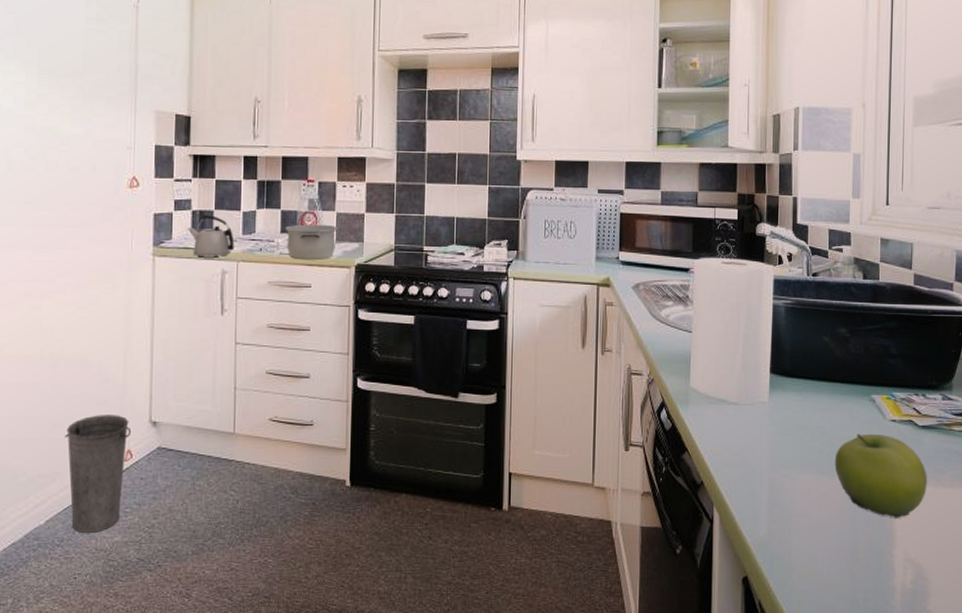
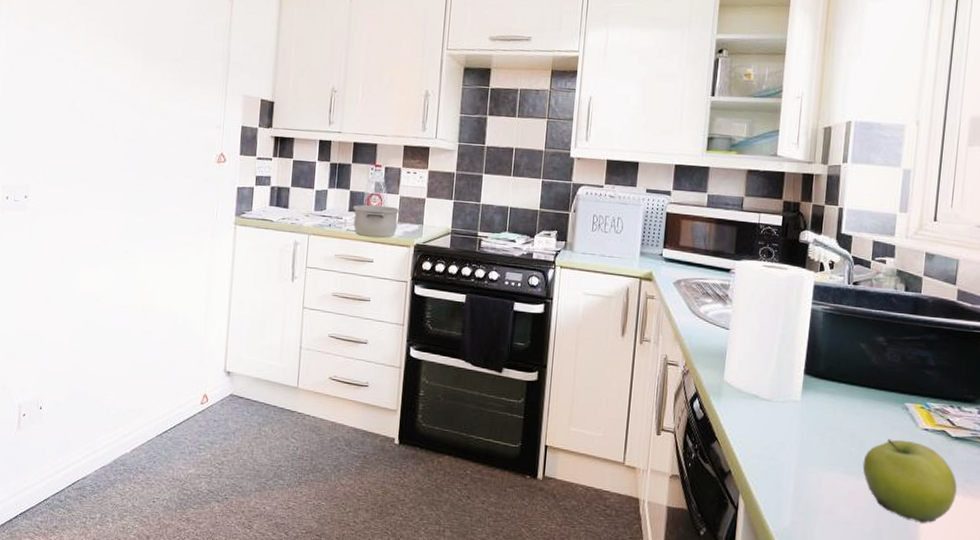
bucket: present [65,415,132,533] -> none [151,361,209,464]
kettle: present [188,214,235,258] -> none [266,190,307,230]

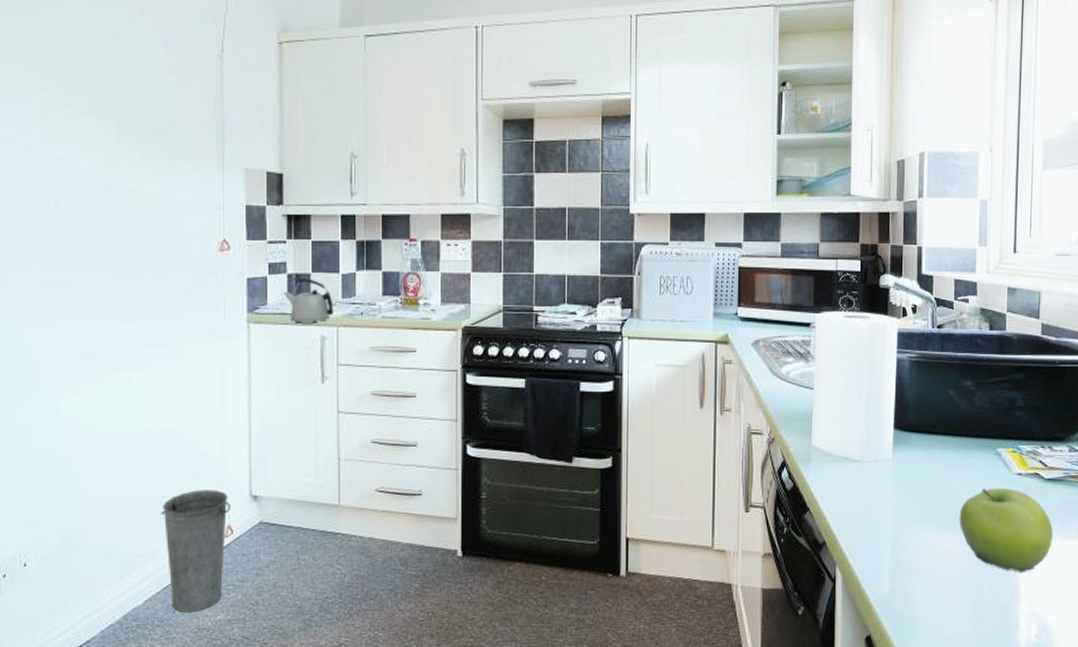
bucket: none [151,361,209,464] -> present [161,490,231,612]
kettle: none [266,190,307,230] -> present [284,277,334,323]
cooking pot: present [352,204,400,239] -> none [386,285,442,324]

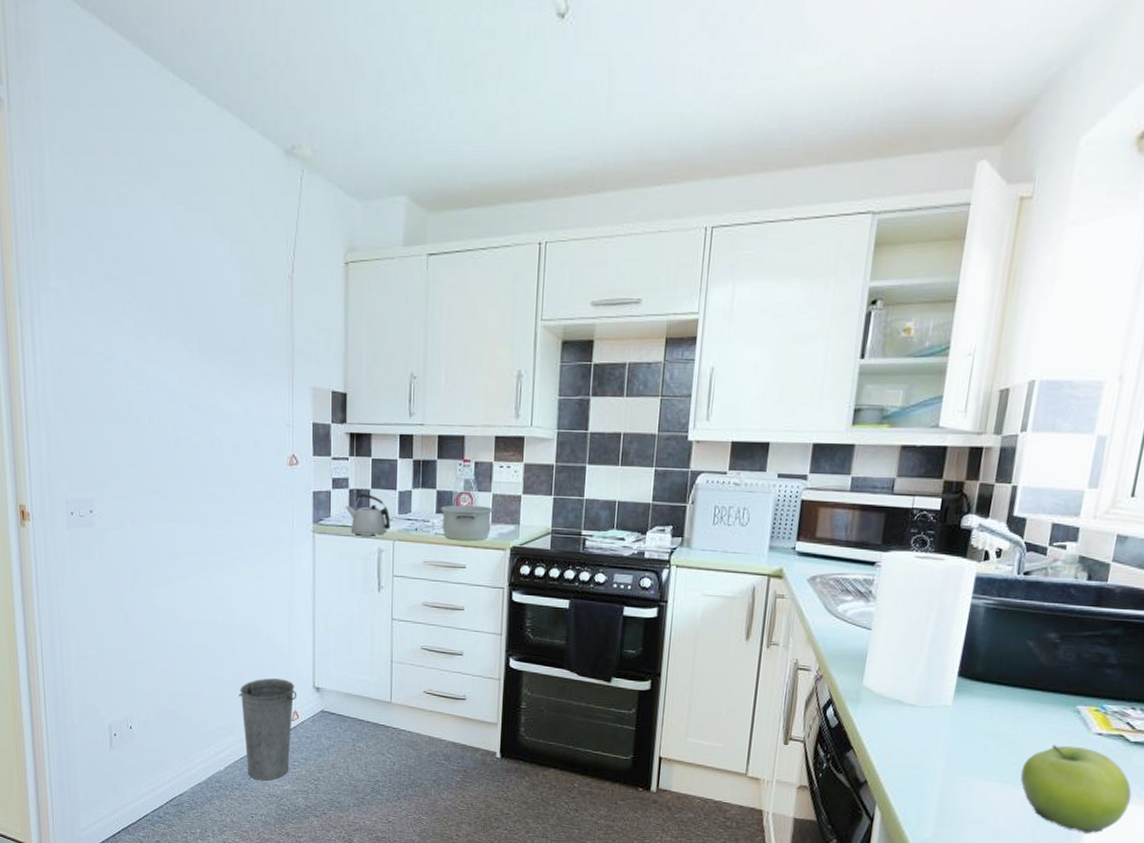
cooking pot: none [386,285,442,324] -> present [440,505,493,542]

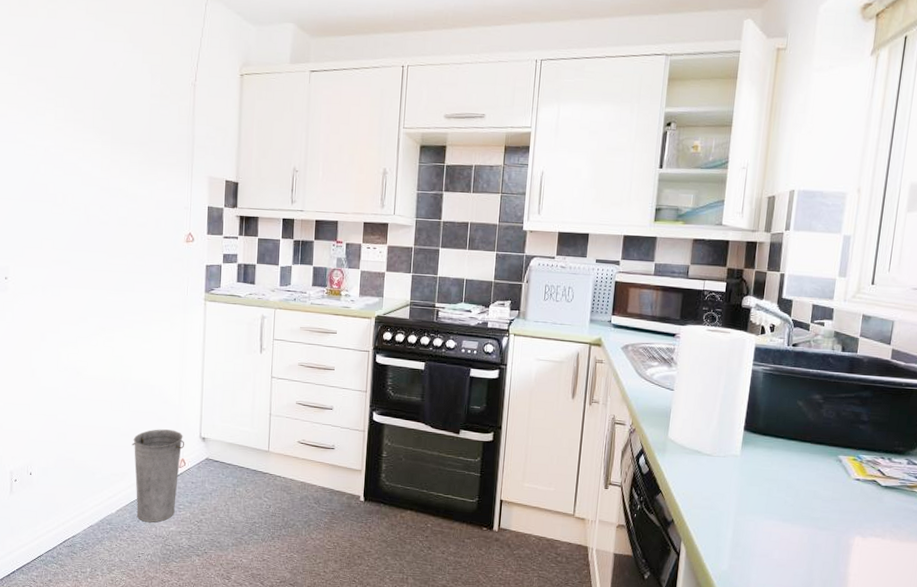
kettle: present [345,492,391,536] -> none [234,267,273,305]
cooking pot: present [440,505,493,542] -> none [315,279,361,311]
fruit: present [1020,744,1132,834] -> none [797,488,885,565]

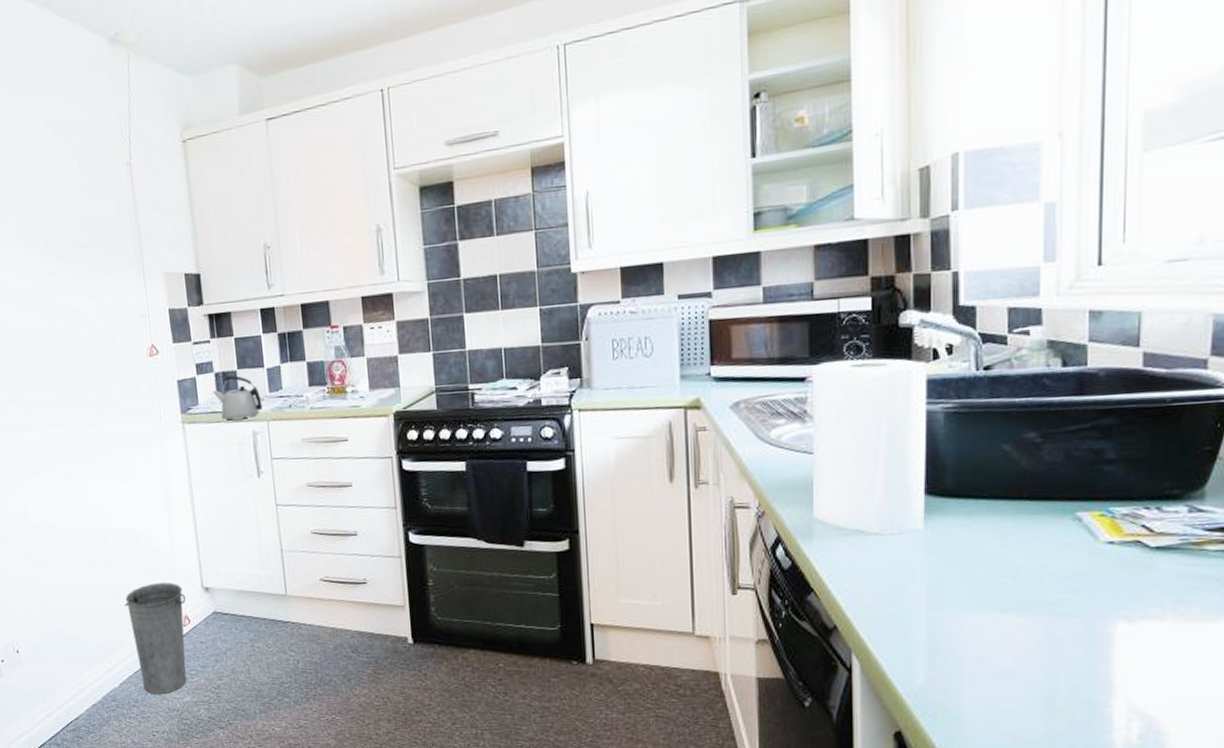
kettle: none [234,267,273,305] -> present [213,375,263,420]

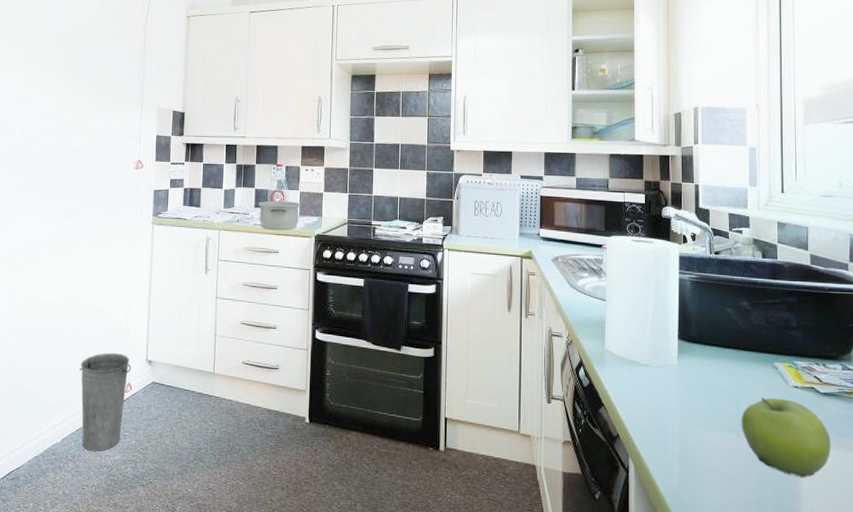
kettle: present [213,375,263,420] -> none [180,191,217,227]
cooking pot: none [312,372,370,414] -> present [257,200,301,231]
fruit: none [1021,560,1164,661] -> present [741,397,831,478]

